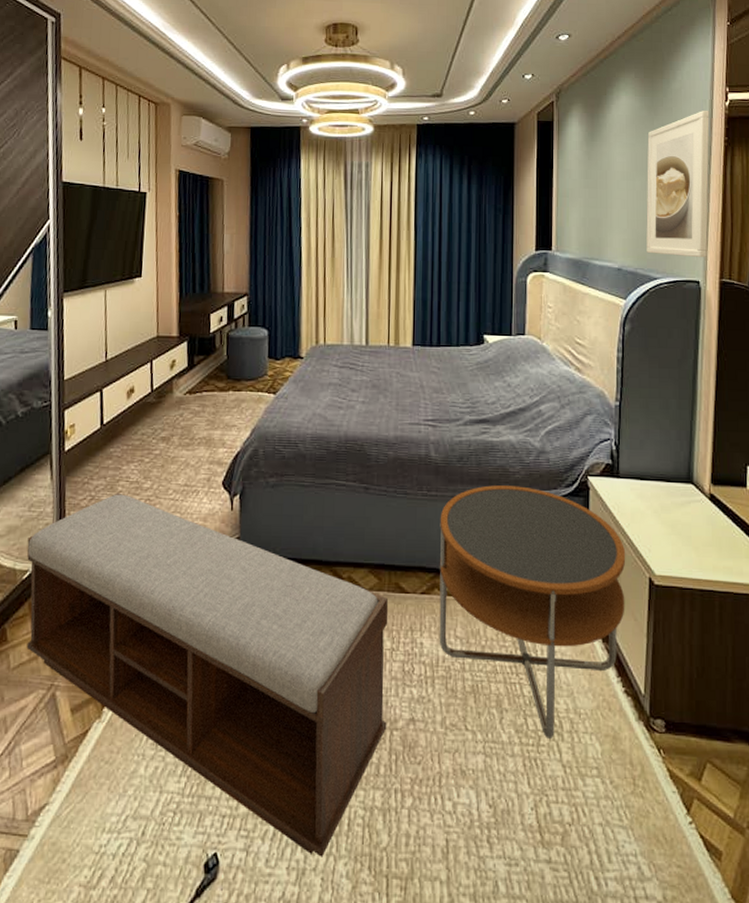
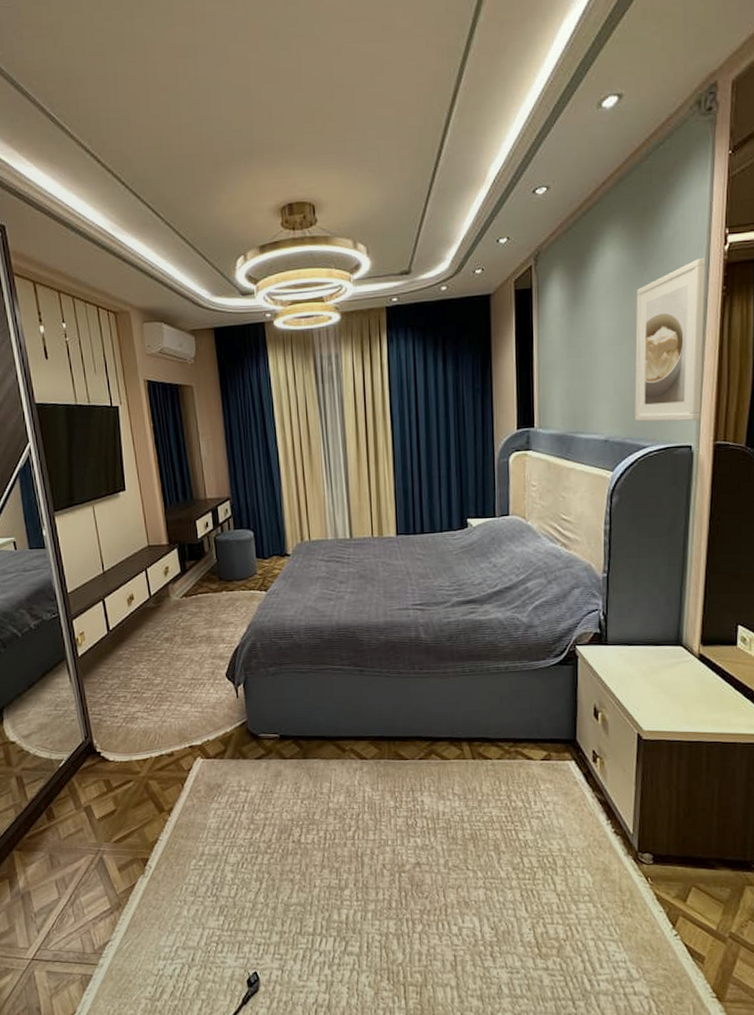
bench: present [26,492,389,857] -> none [58,689,396,972]
side table: present [439,485,626,739] -> none [433,659,615,873]

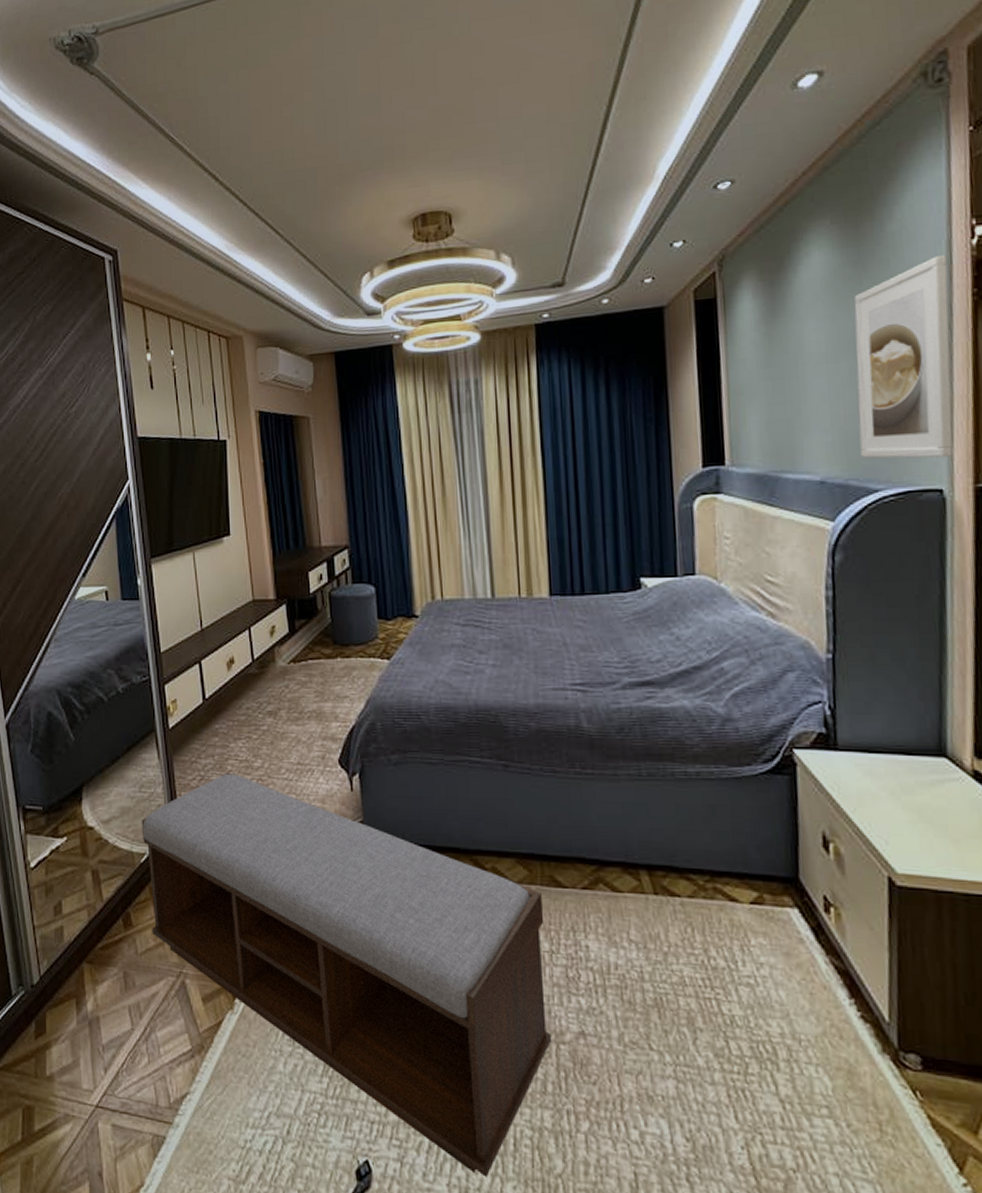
bench: none [58,689,396,972] -> present [141,772,552,1177]

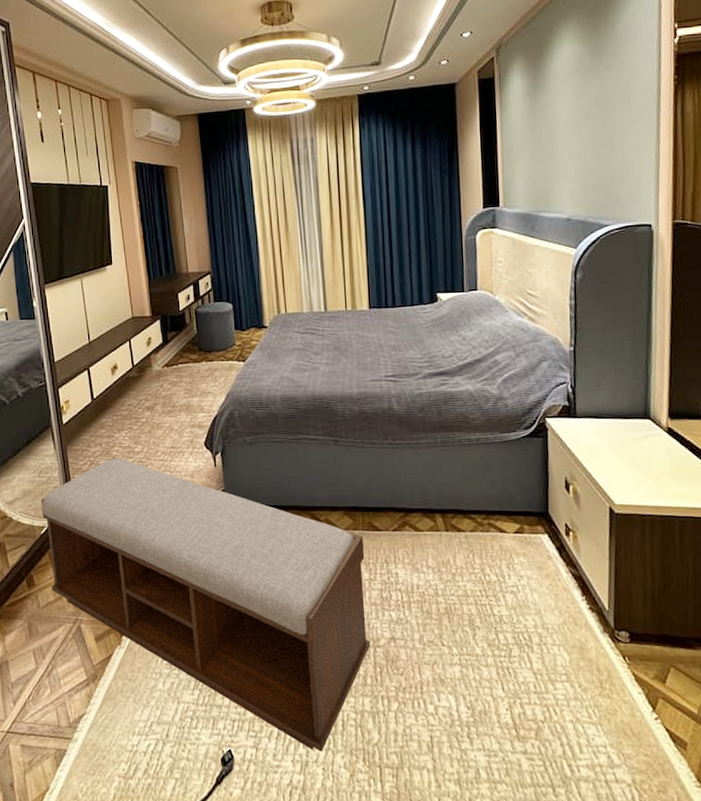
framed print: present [854,255,954,459] -> none [592,50,659,202]

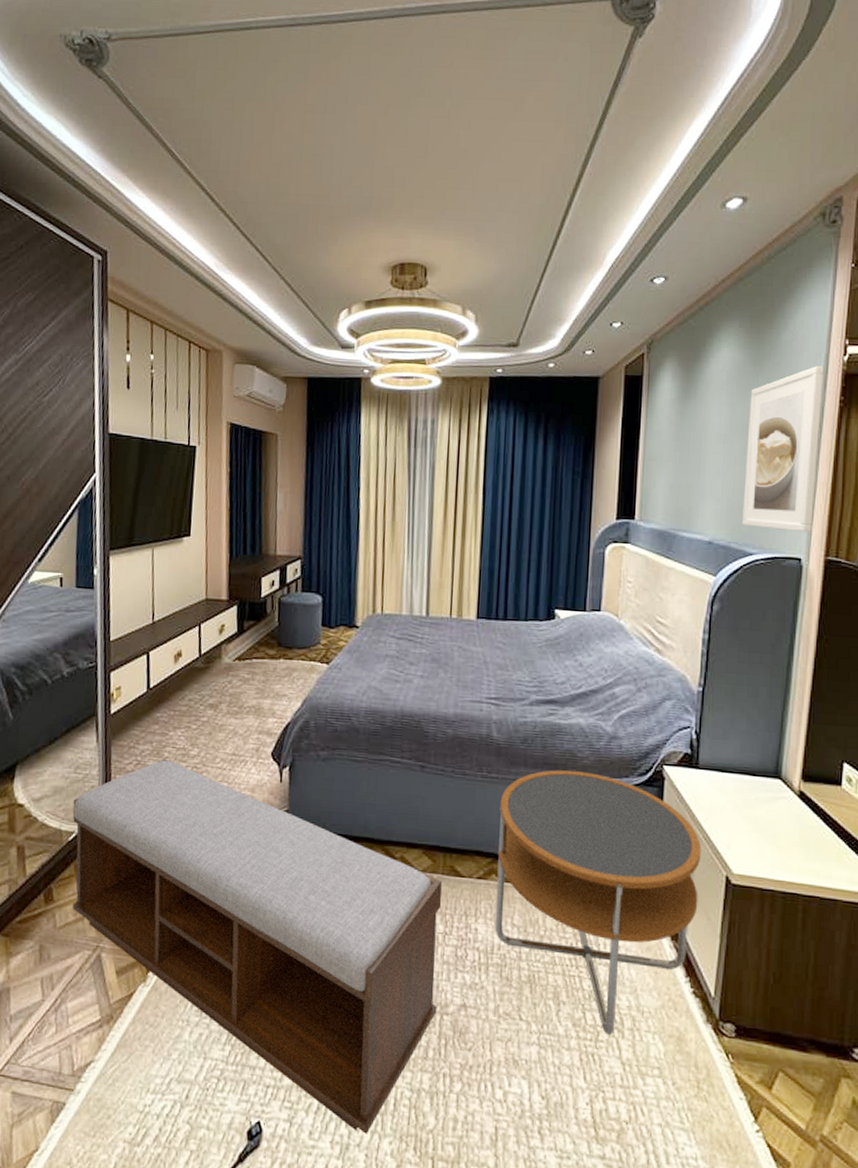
side table: none [406,431,587,651] -> present [495,770,702,1035]
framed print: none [592,50,659,202] -> present [742,366,824,533]

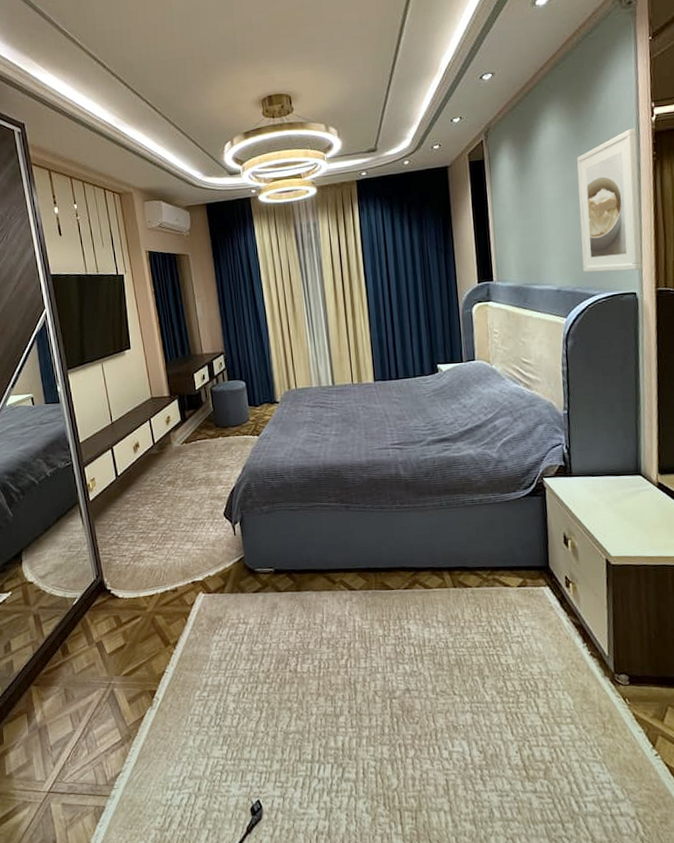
bench: present [72,758,442,1134] -> none [72,530,387,799]
side table: present [495,770,702,1035] -> none [414,492,586,697]

